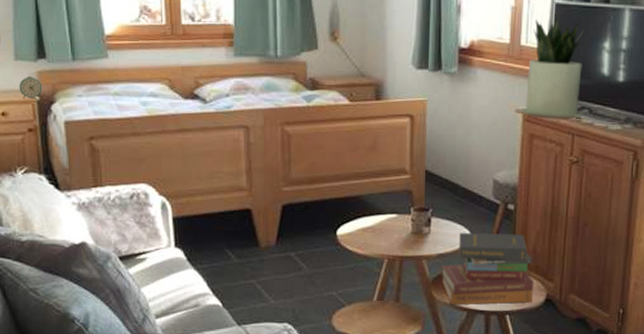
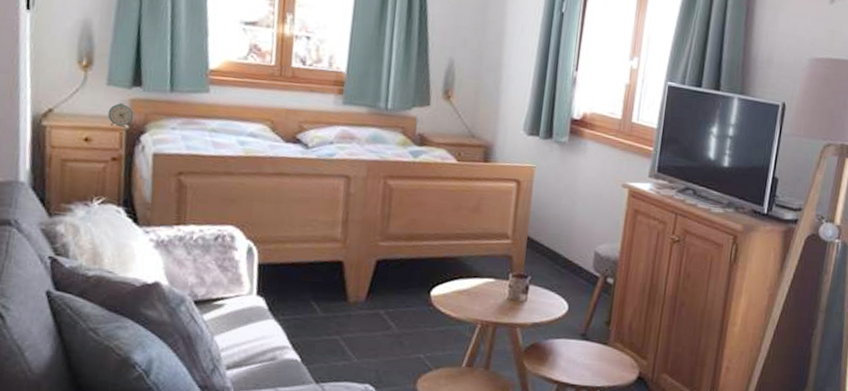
books: present [441,233,534,305] -> none [534,303,628,380]
planter: present [519,19,585,120] -> none [625,98,695,199]

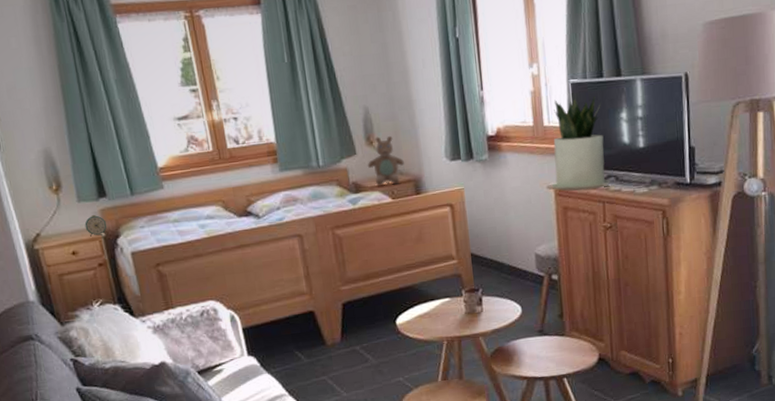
teddy bear: none [438,92,480,147] -> present [367,135,405,186]
planter: none [625,98,695,199] -> present [550,96,611,192]

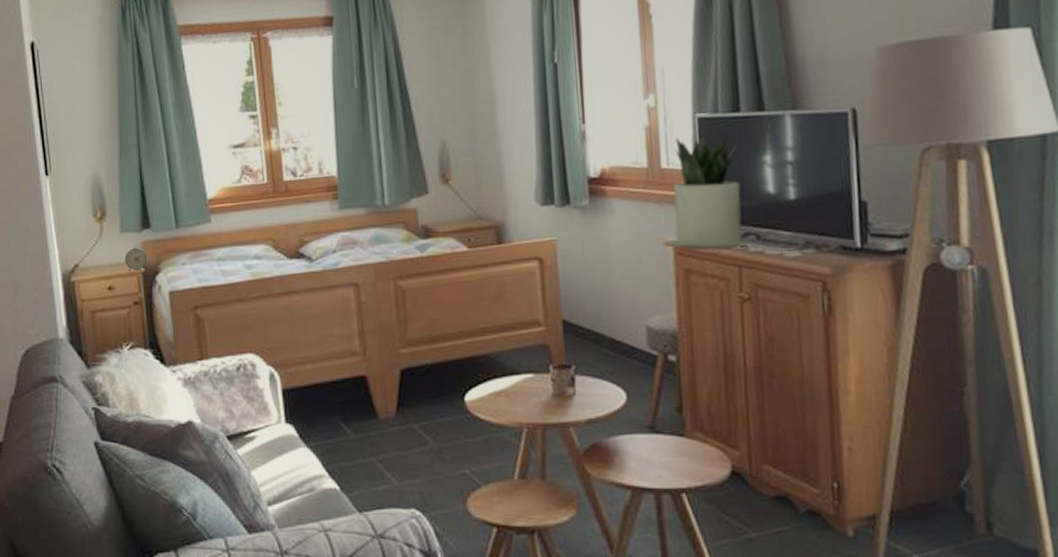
teddy bear: present [367,135,405,186] -> none [440,173,486,232]

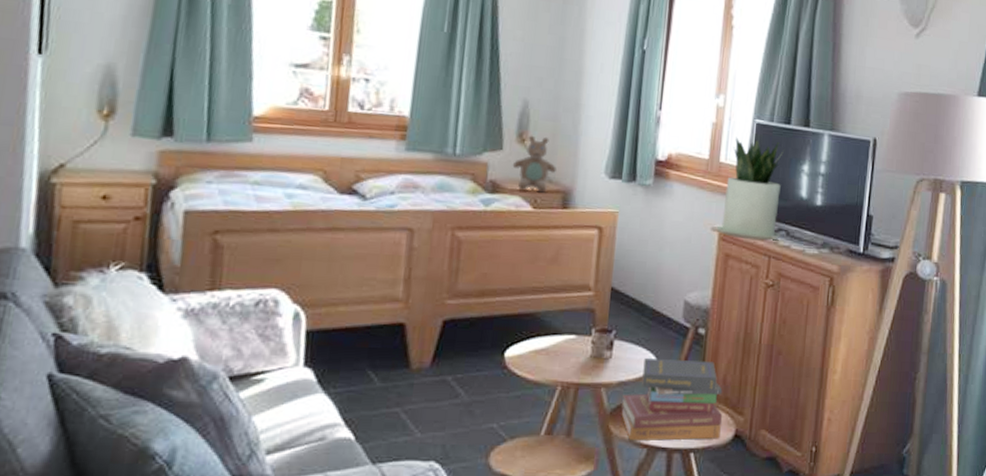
alarm clock: present [124,247,148,271] -> none [131,155,163,182]
teddy bear: none [440,173,486,232] -> present [512,135,558,193]
books: none [593,391,714,483] -> present [620,358,723,441]

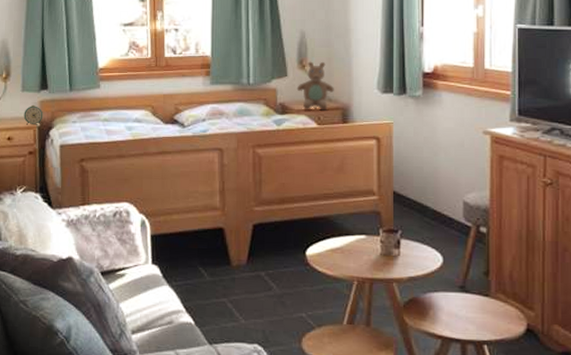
alarm clock: none [131,155,163,182] -> present [23,104,43,125]
books: present [620,358,723,441] -> none [412,256,513,333]
planter: present [715,137,785,241] -> none [486,43,554,141]

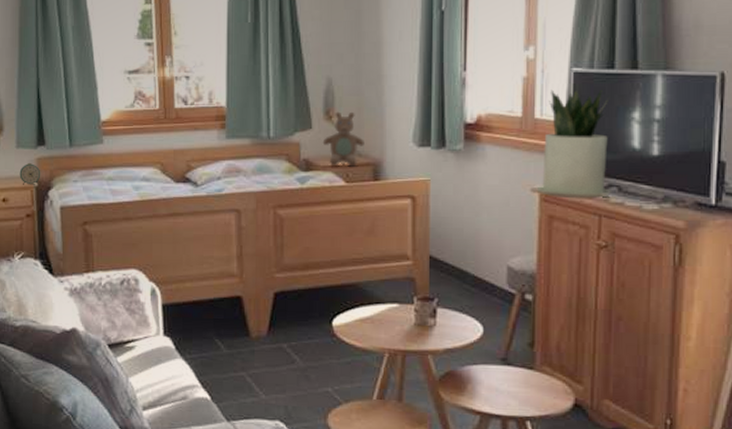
planter: none [486,43,554,141] -> present [535,89,611,199]

